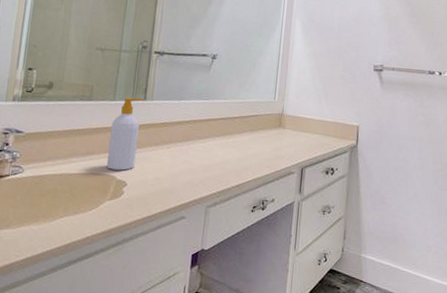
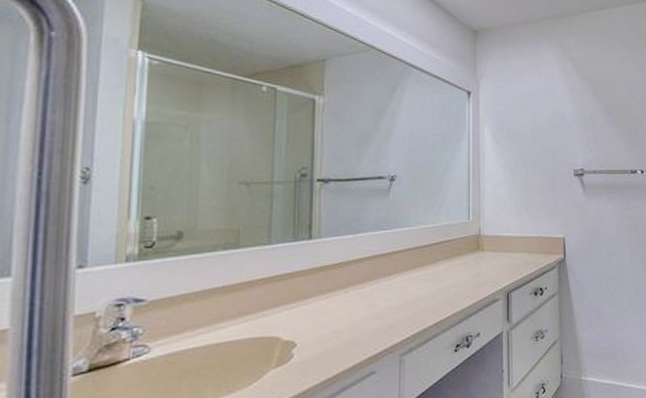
soap bottle: present [107,97,144,171] -> none [267,237,309,330]

